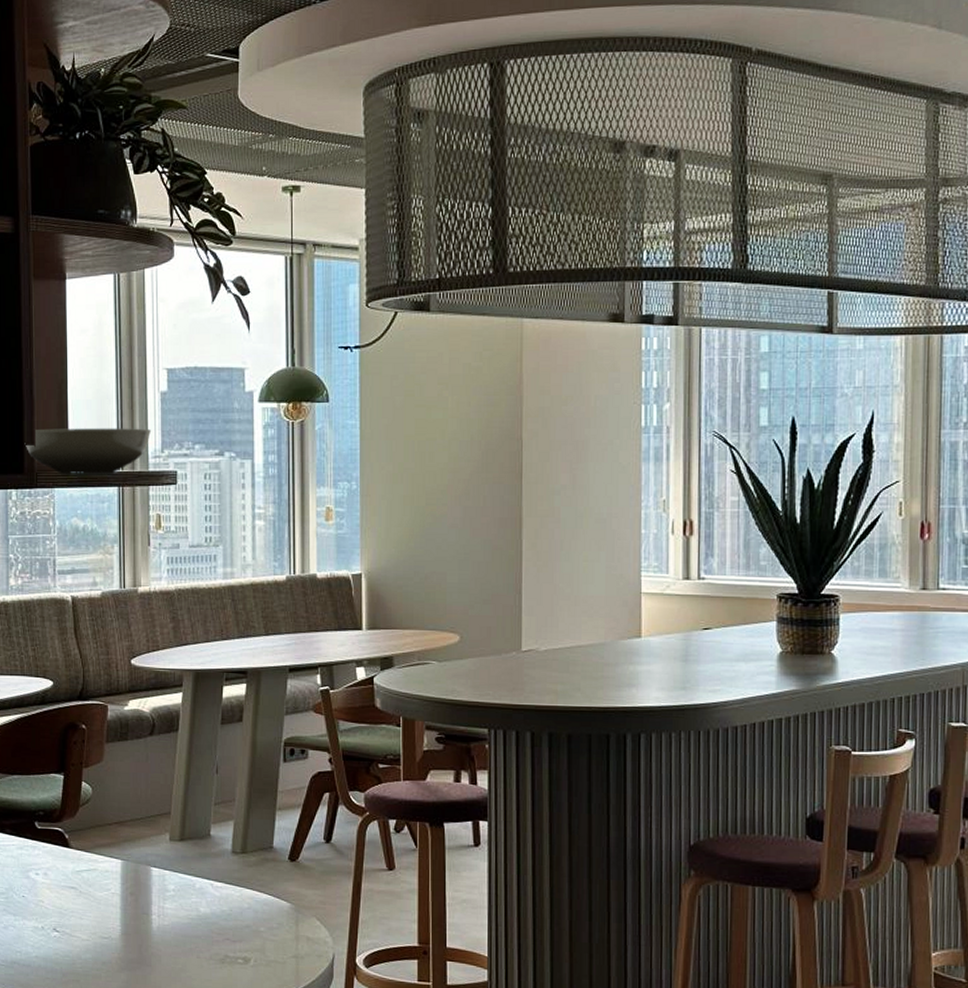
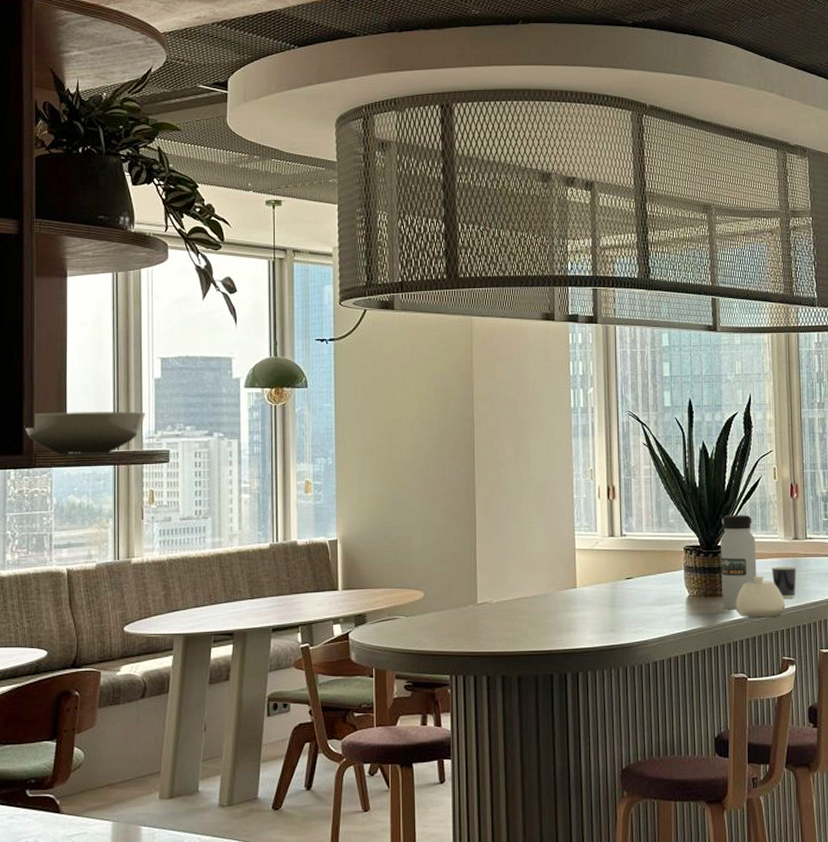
water bottle: none [823,557,871,671] -> present [720,514,757,610]
sugar bowl: none [840,632,906,682] -> present [735,576,786,618]
mug: none [889,621,923,660] -> present [771,566,797,598]

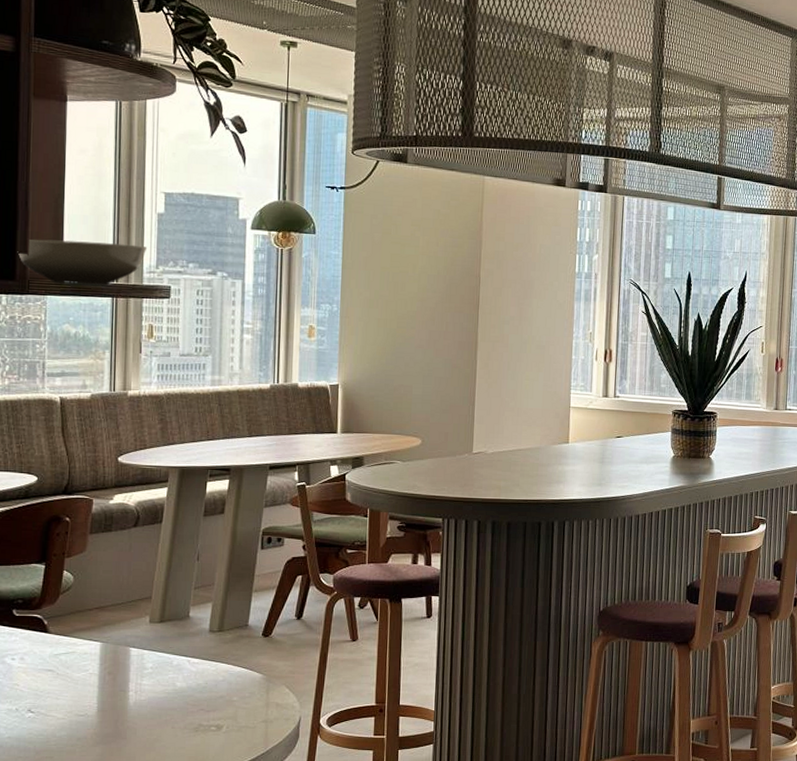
water bottle: present [720,514,757,610] -> none [704,383,740,471]
sugar bowl: present [735,576,786,618] -> none [715,441,762,480]
mug: present [771,566,797,598] -> none [751,433,775,463]

